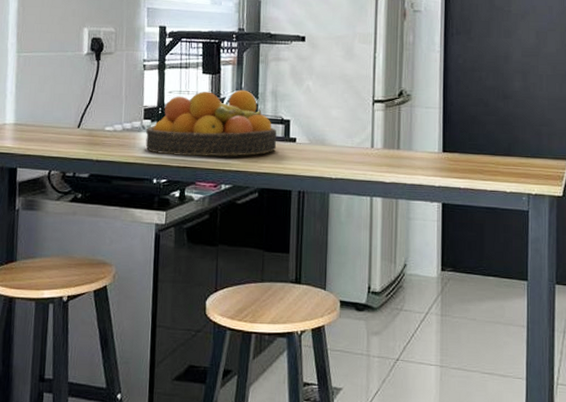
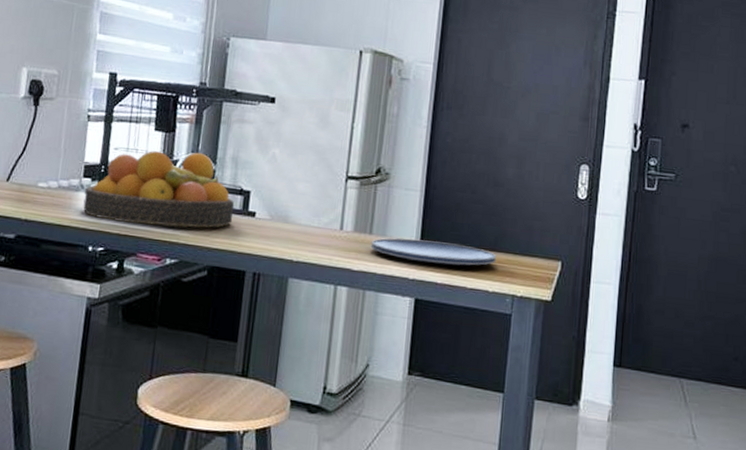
plate: none [399,151,510,172] -> present [370,238,496,266]

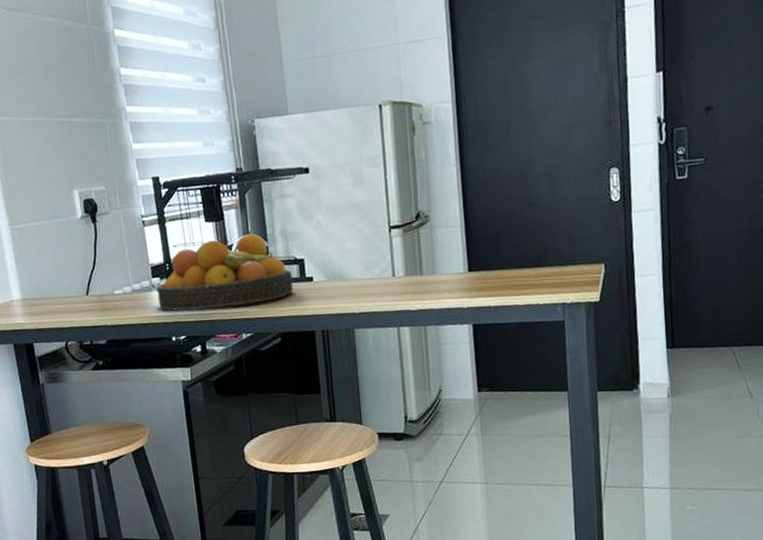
plate: present [370,238,496,266] -> none [423,267,542,292]

